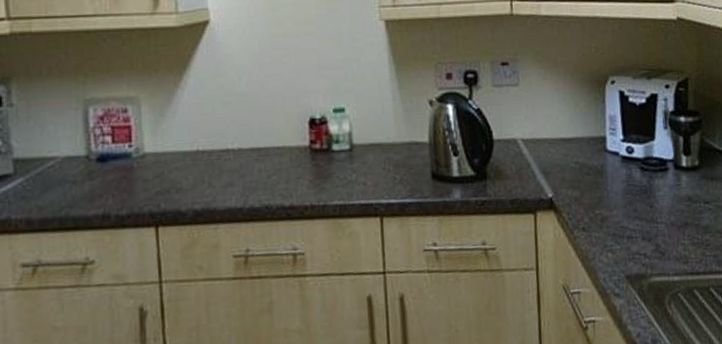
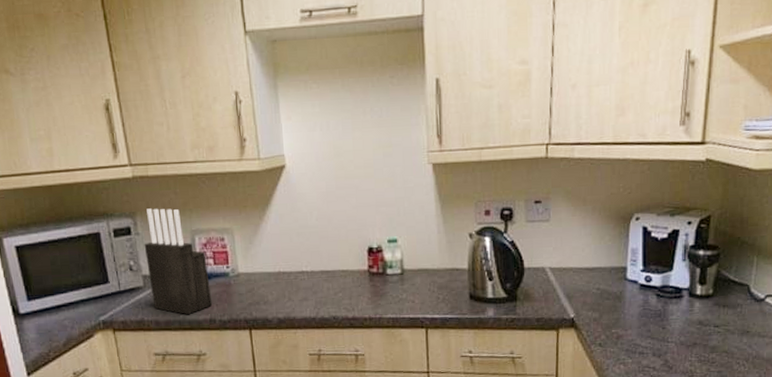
knife block: none [18,72,108,210] -> present [144,208,213,315]

